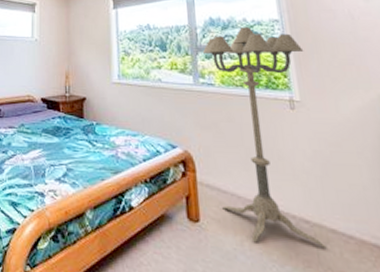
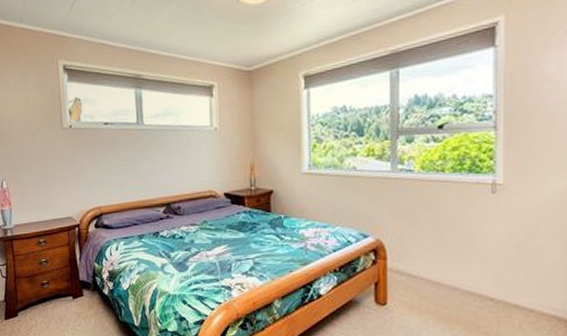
floor lamp: present [203,27,327,249] -> none [405,105,516,322]

